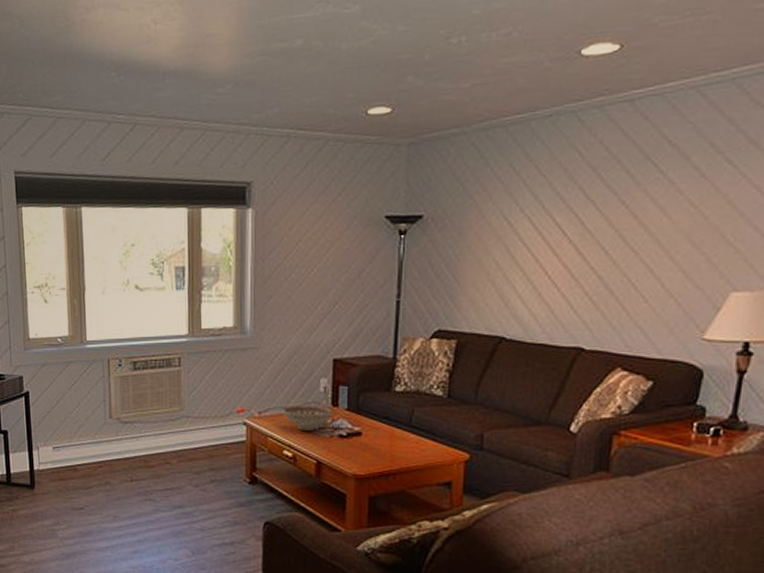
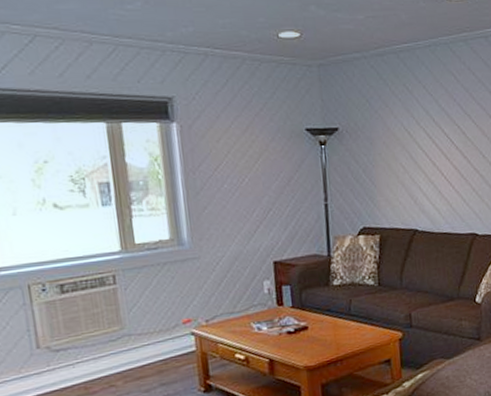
decorative bowl: present [283,406,332,430] -> none [230,307,279,333]

